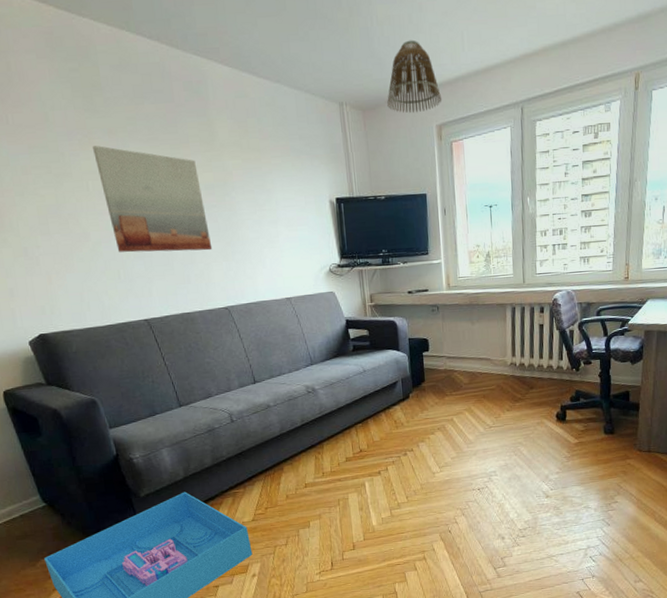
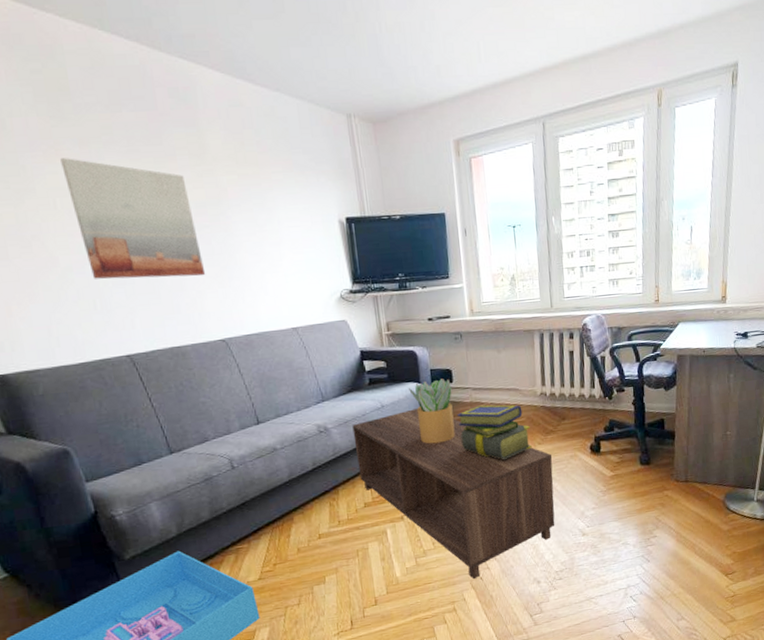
coffee table: none [337,374,520,531] -> present [352,408,555,579]
lamp shade: present [387,40,442,113] -> none [399,49,459,127]
potted plant: none [389,347,430,407] -> present [409,378,455,444]
stack of books: none [432,372,501,424] -> present [457,404,532,460]

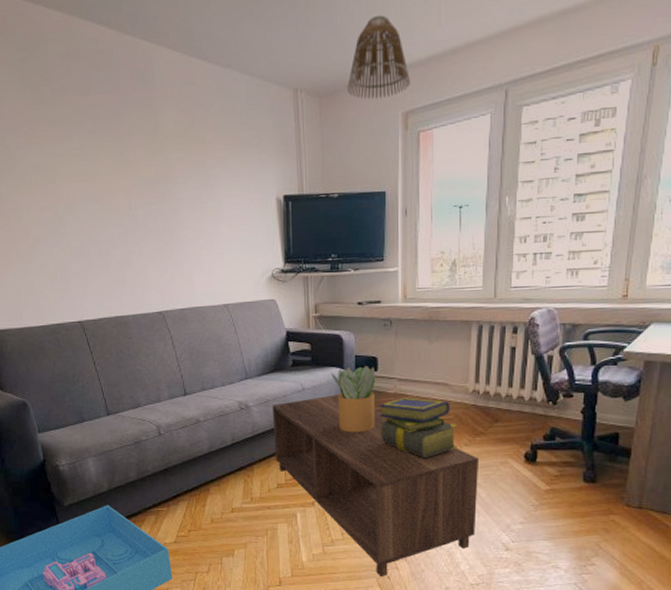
wall art: present [60,158,206,279] -> none [38,138,150,251]
lamp shade: none [399,49,459,127] -> present [347,15,411,100]

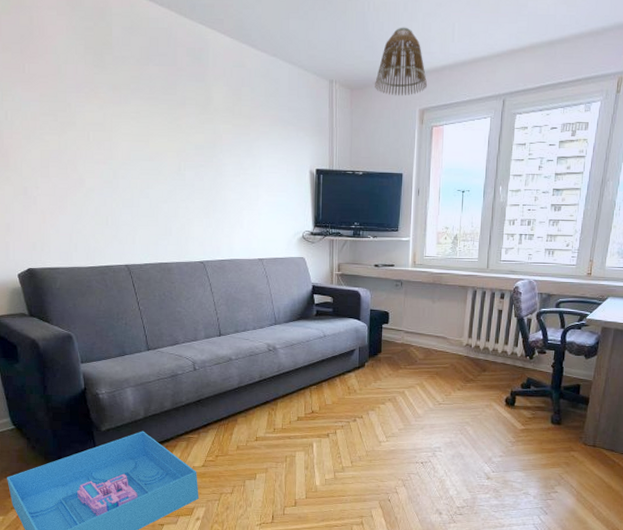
coffee table: present [272,395,480,576] -> none [296,342,469,499]
potted plant: present [331,366,376,433] -> none [349,319,387,375]
stack of books: present [379,397,457,458] -> none [388,347,452,399]

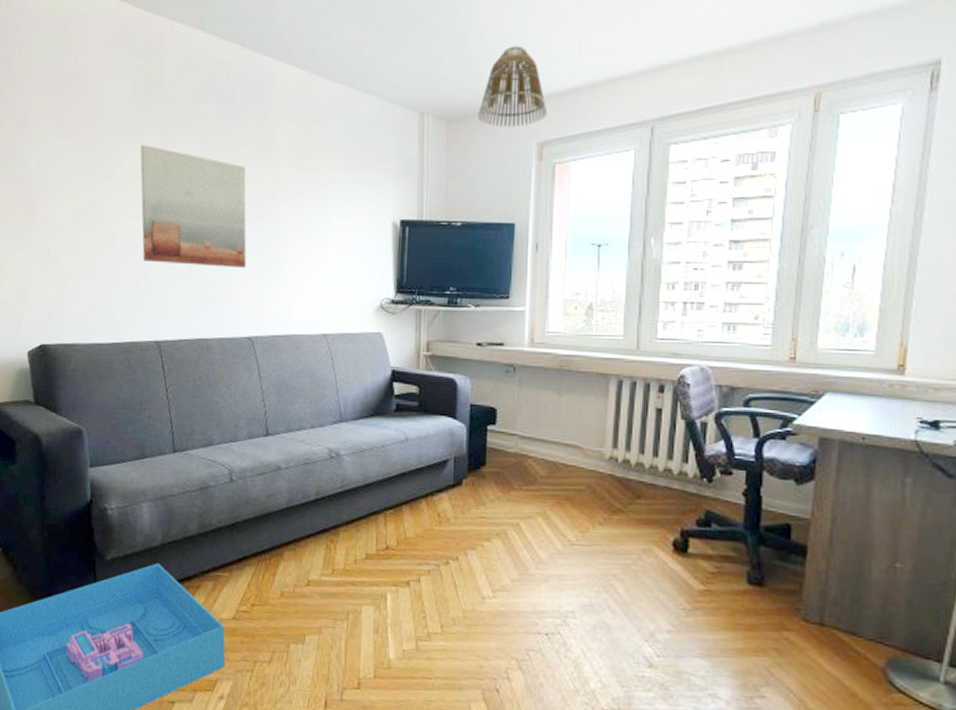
wall art: none [98,100,196,207] -> present [140,145,247,269]

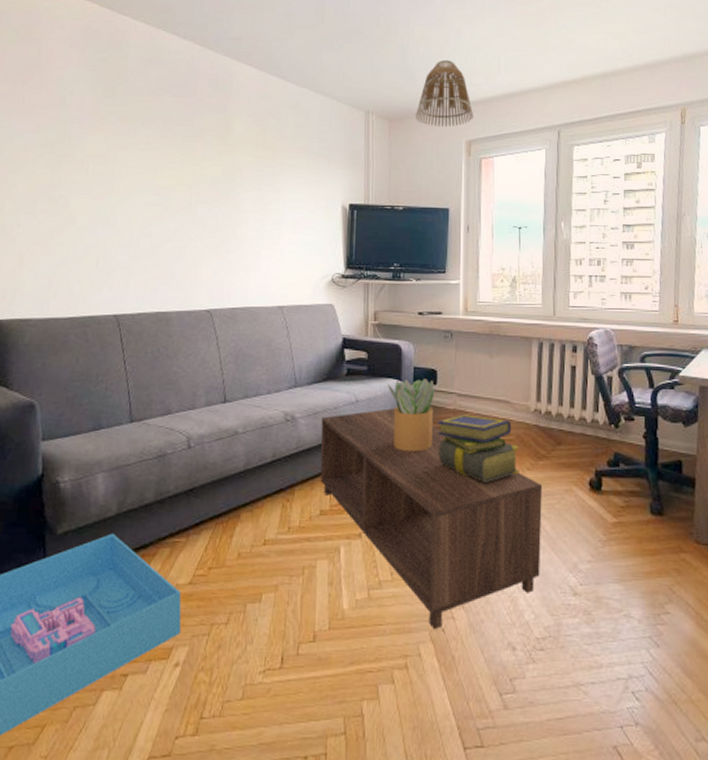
wall art: present [140,145,247,269] -> none [102,131,206,246]
coffee table: none [366,449,617,688] -> present [320,408,543,629]
potted plant: none [441,417,494,498] -> present [388,378,435,452]
stack of books: none [495,459,590,537] -> present [437,414,520,484]

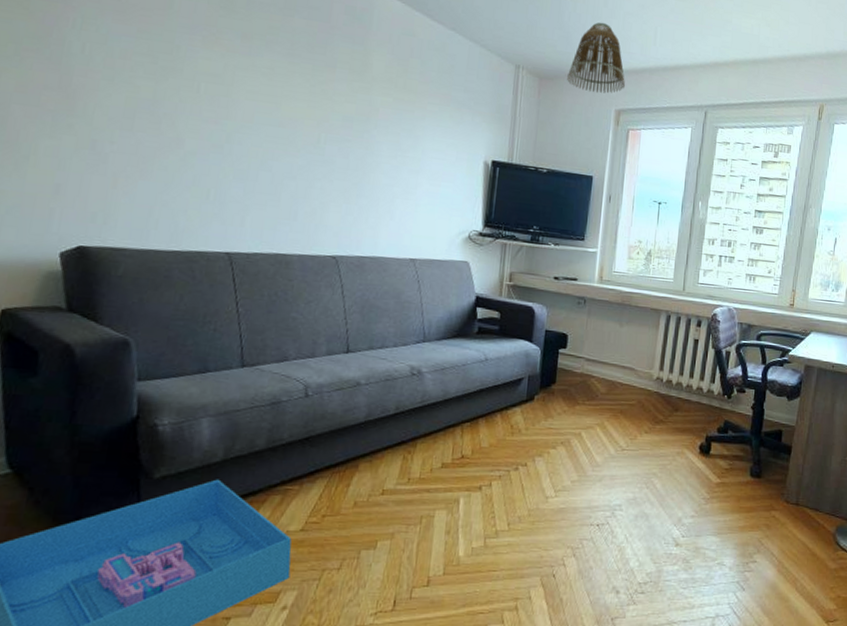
coffee table: present [320,408,543,629] -> none [443,368,658,574]
potted plant: present [388,378,435,452] -> none [518,340,564,412]
stack of books: present [437,414,520,484] -> none [562,378,639,444]

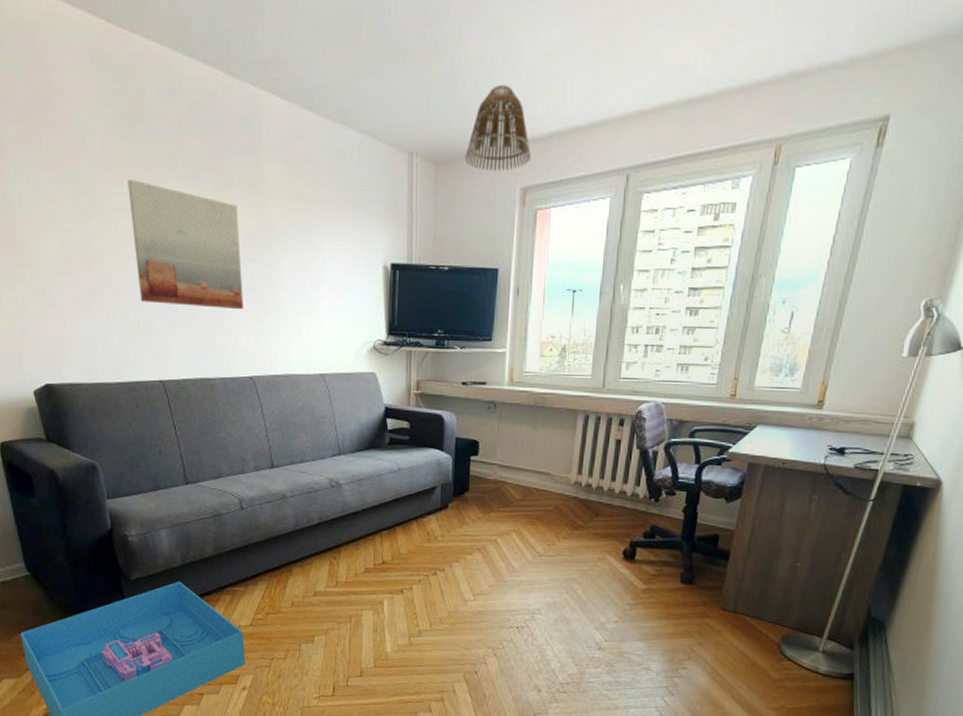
wall art: none [214,47,339,188] -> present [128,180,244,310]

